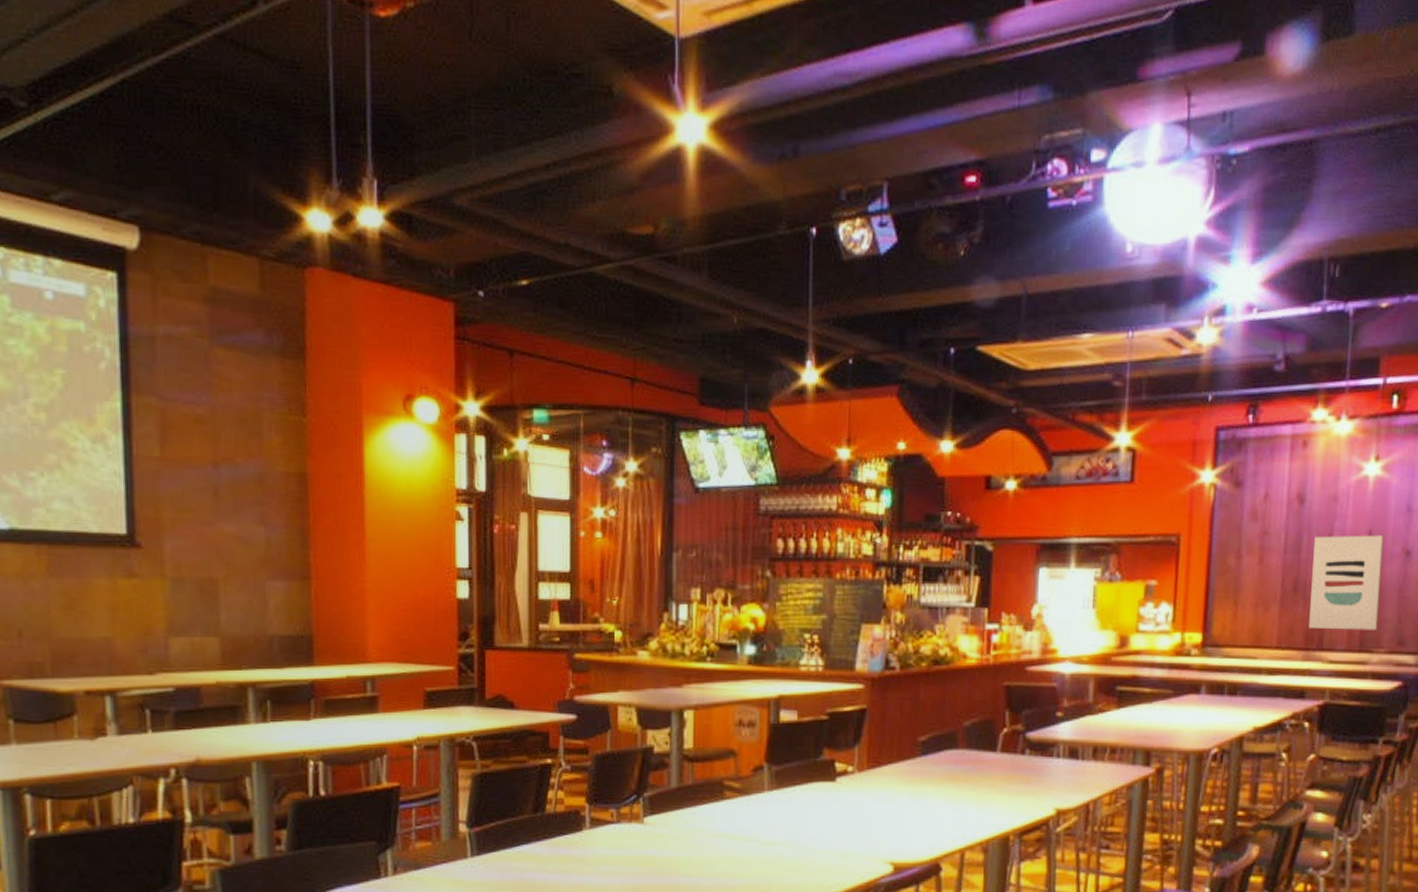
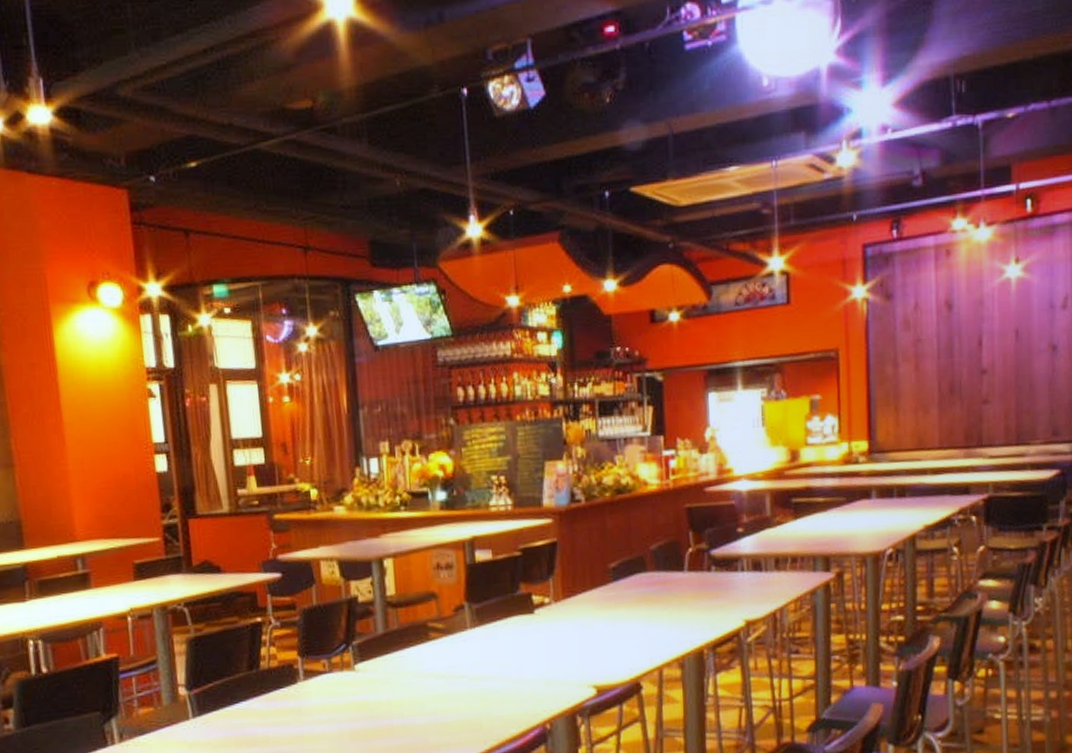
wall art: present [1309,535,1384,630] -> none [965,333,1032,427]

